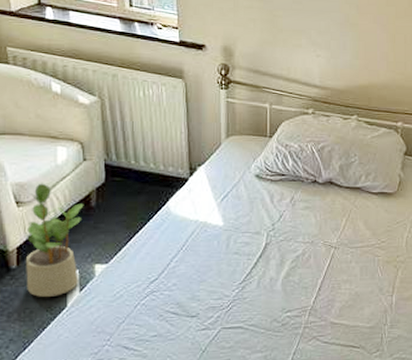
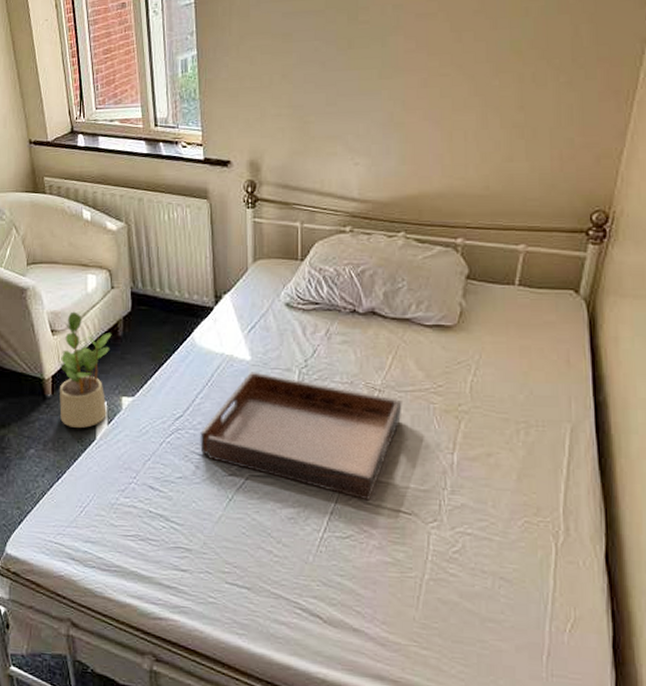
serving tray: none [175,236,353,340] -> present [200,372,402,501]

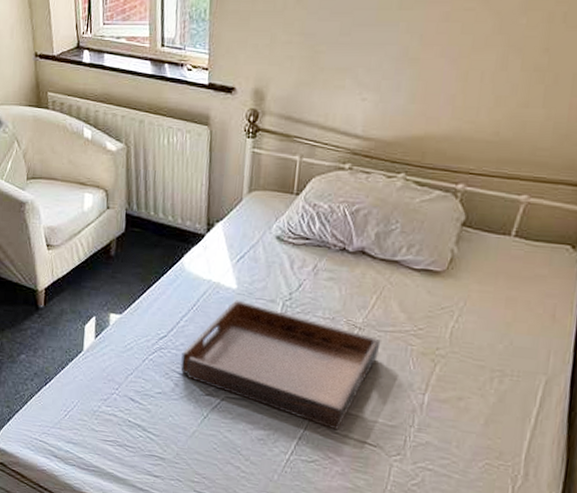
potted plant: present [59,311,112,428] -> none [51,228,105,340]

